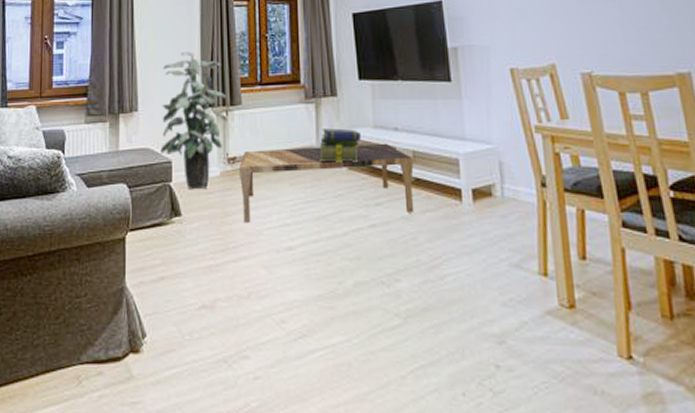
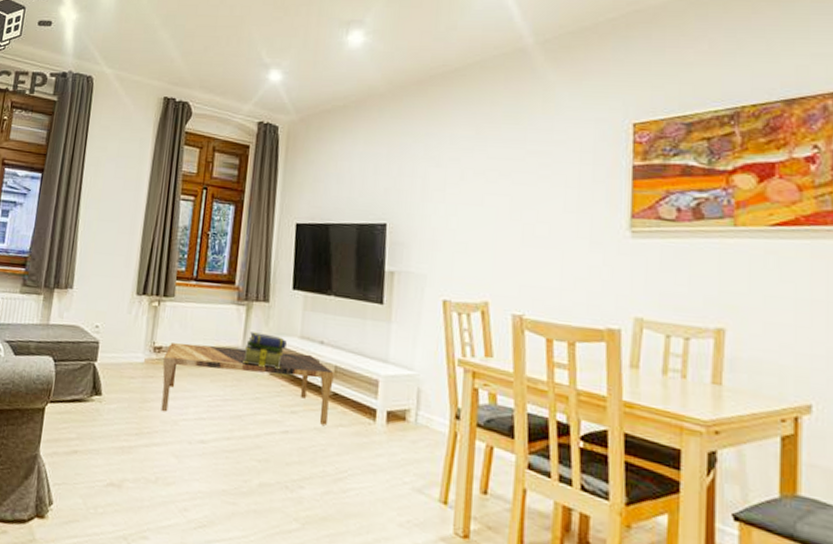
indoor plant: present [160,51,227,190] -> none [89,237,162,373]

